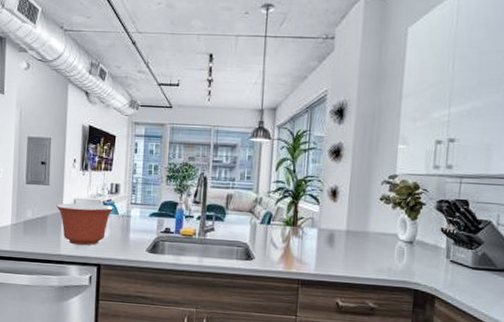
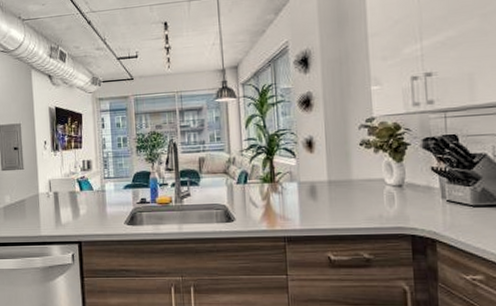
mixing bowl: present [56,203,114,246] -> none [32,182,89,225]

